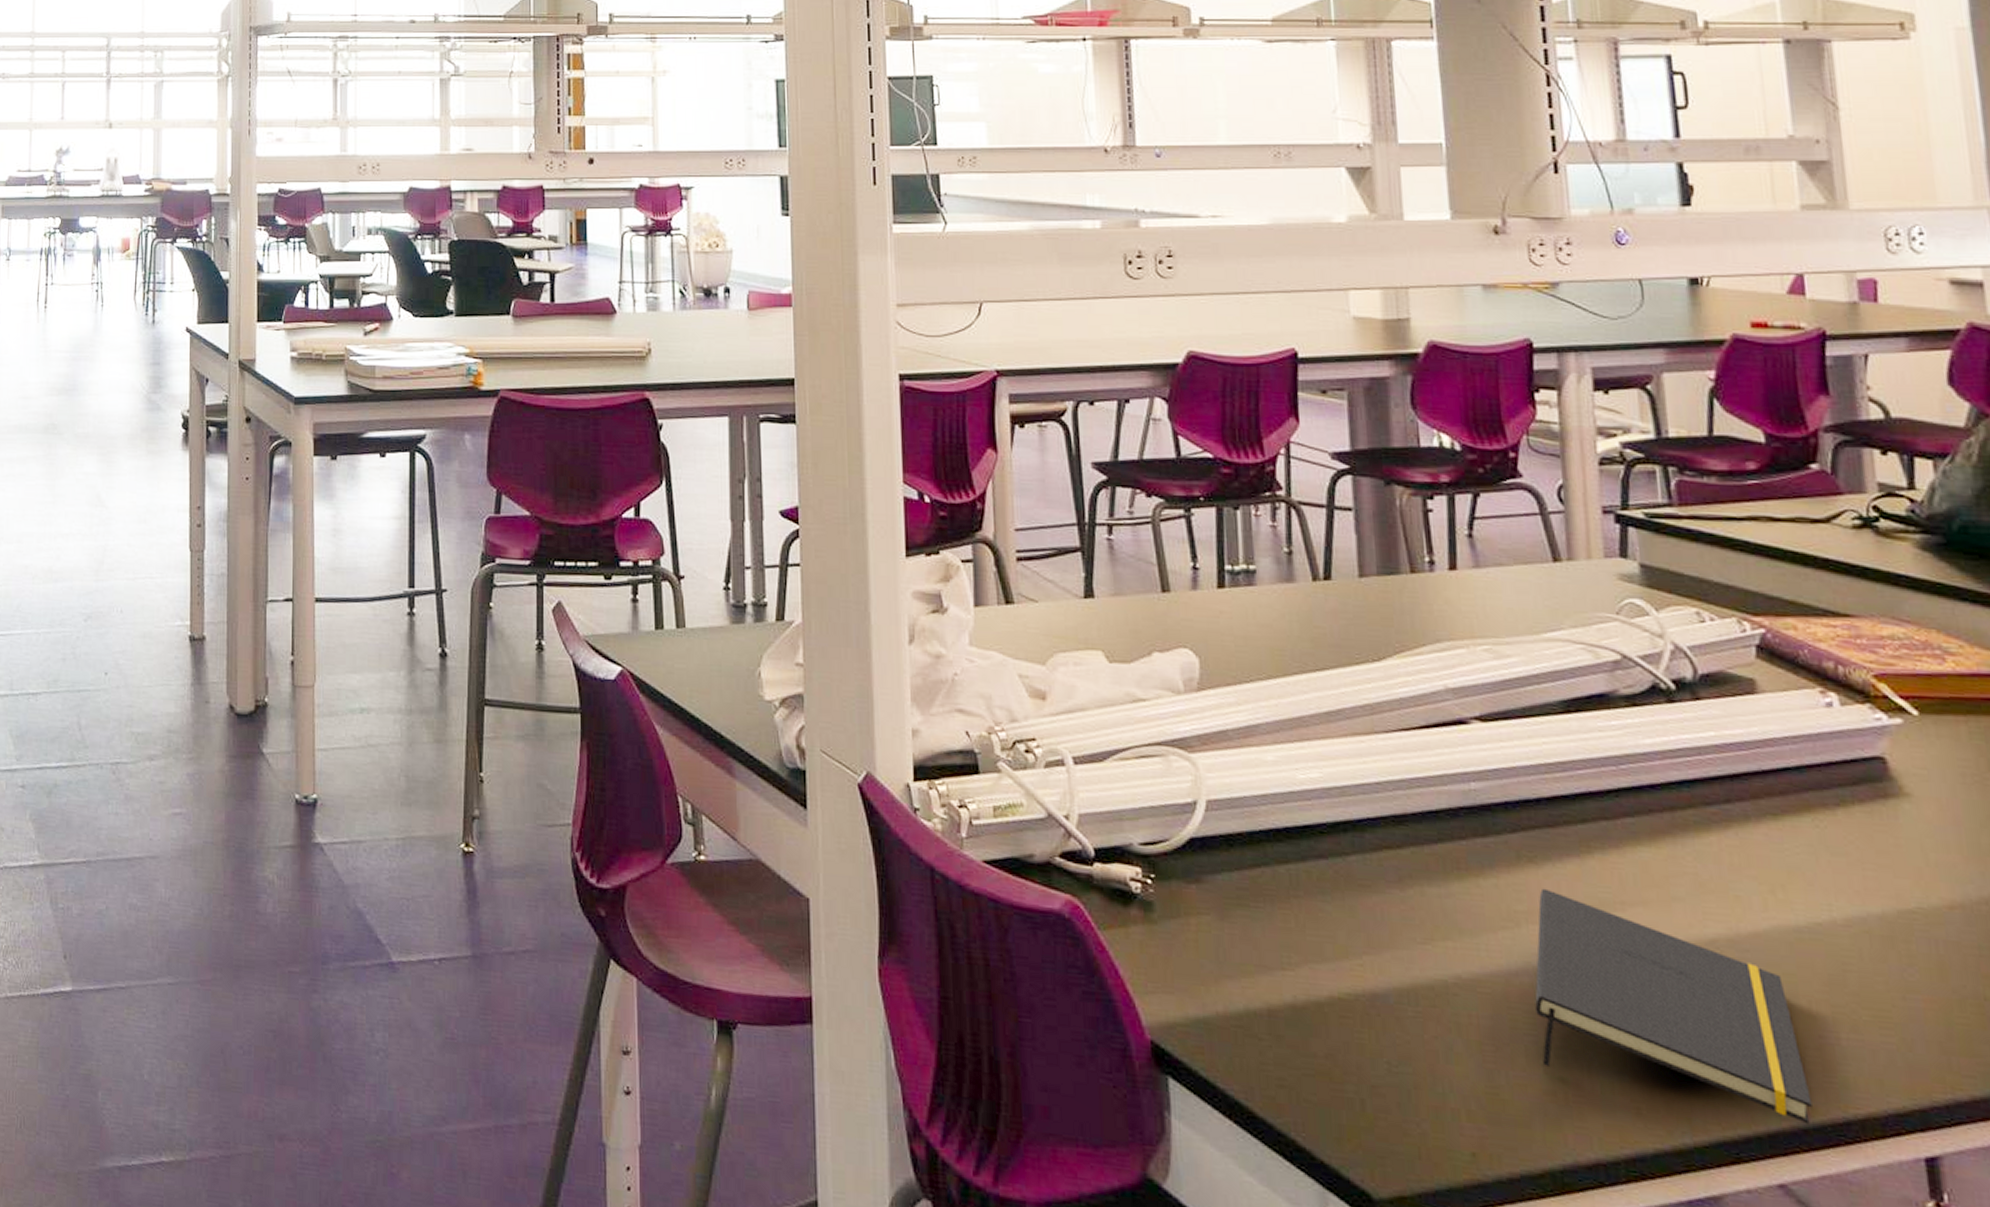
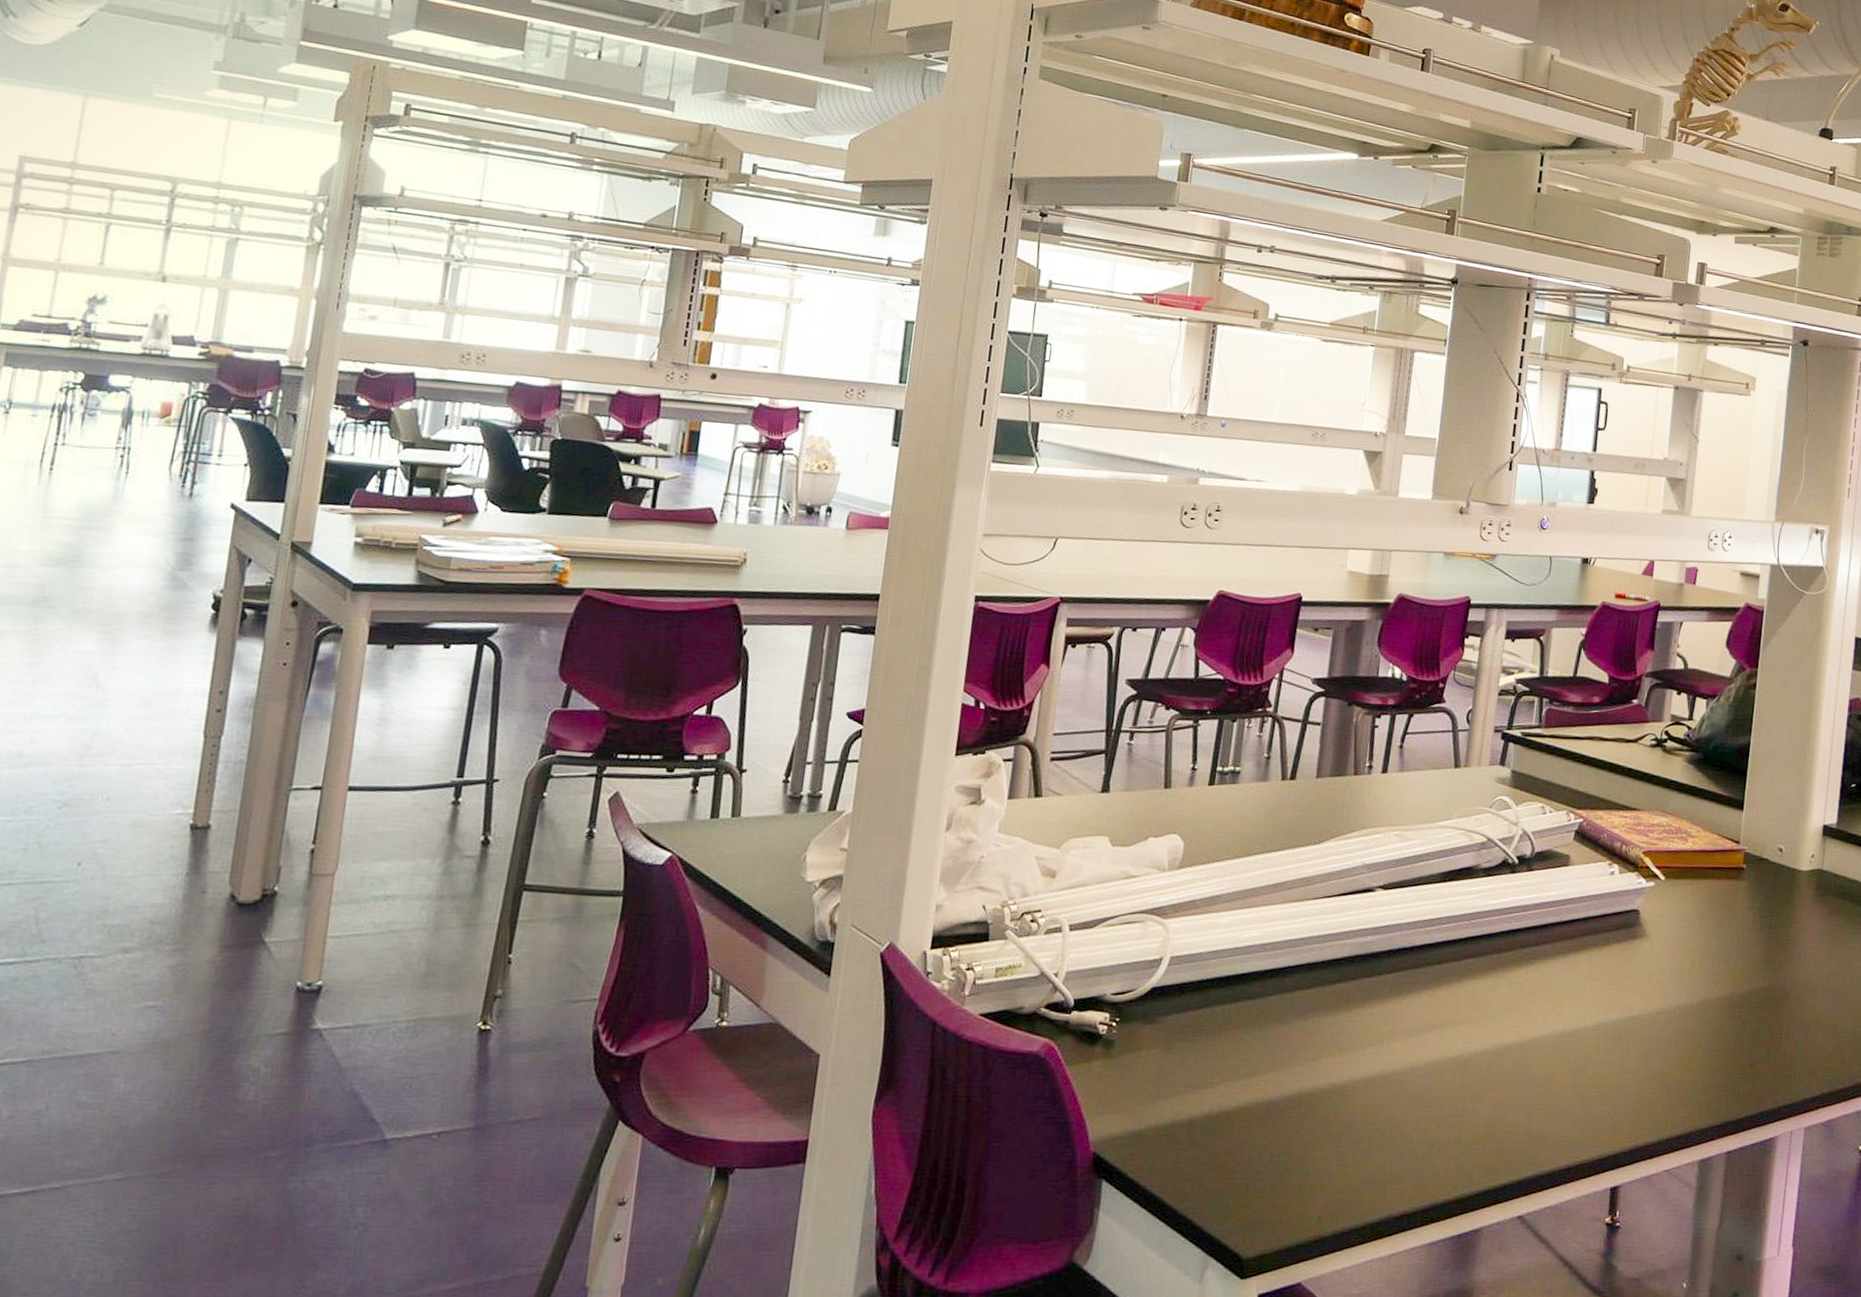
notepad: present [1535,888,1812,1125] -> none [1380,1014,1550,1172]

